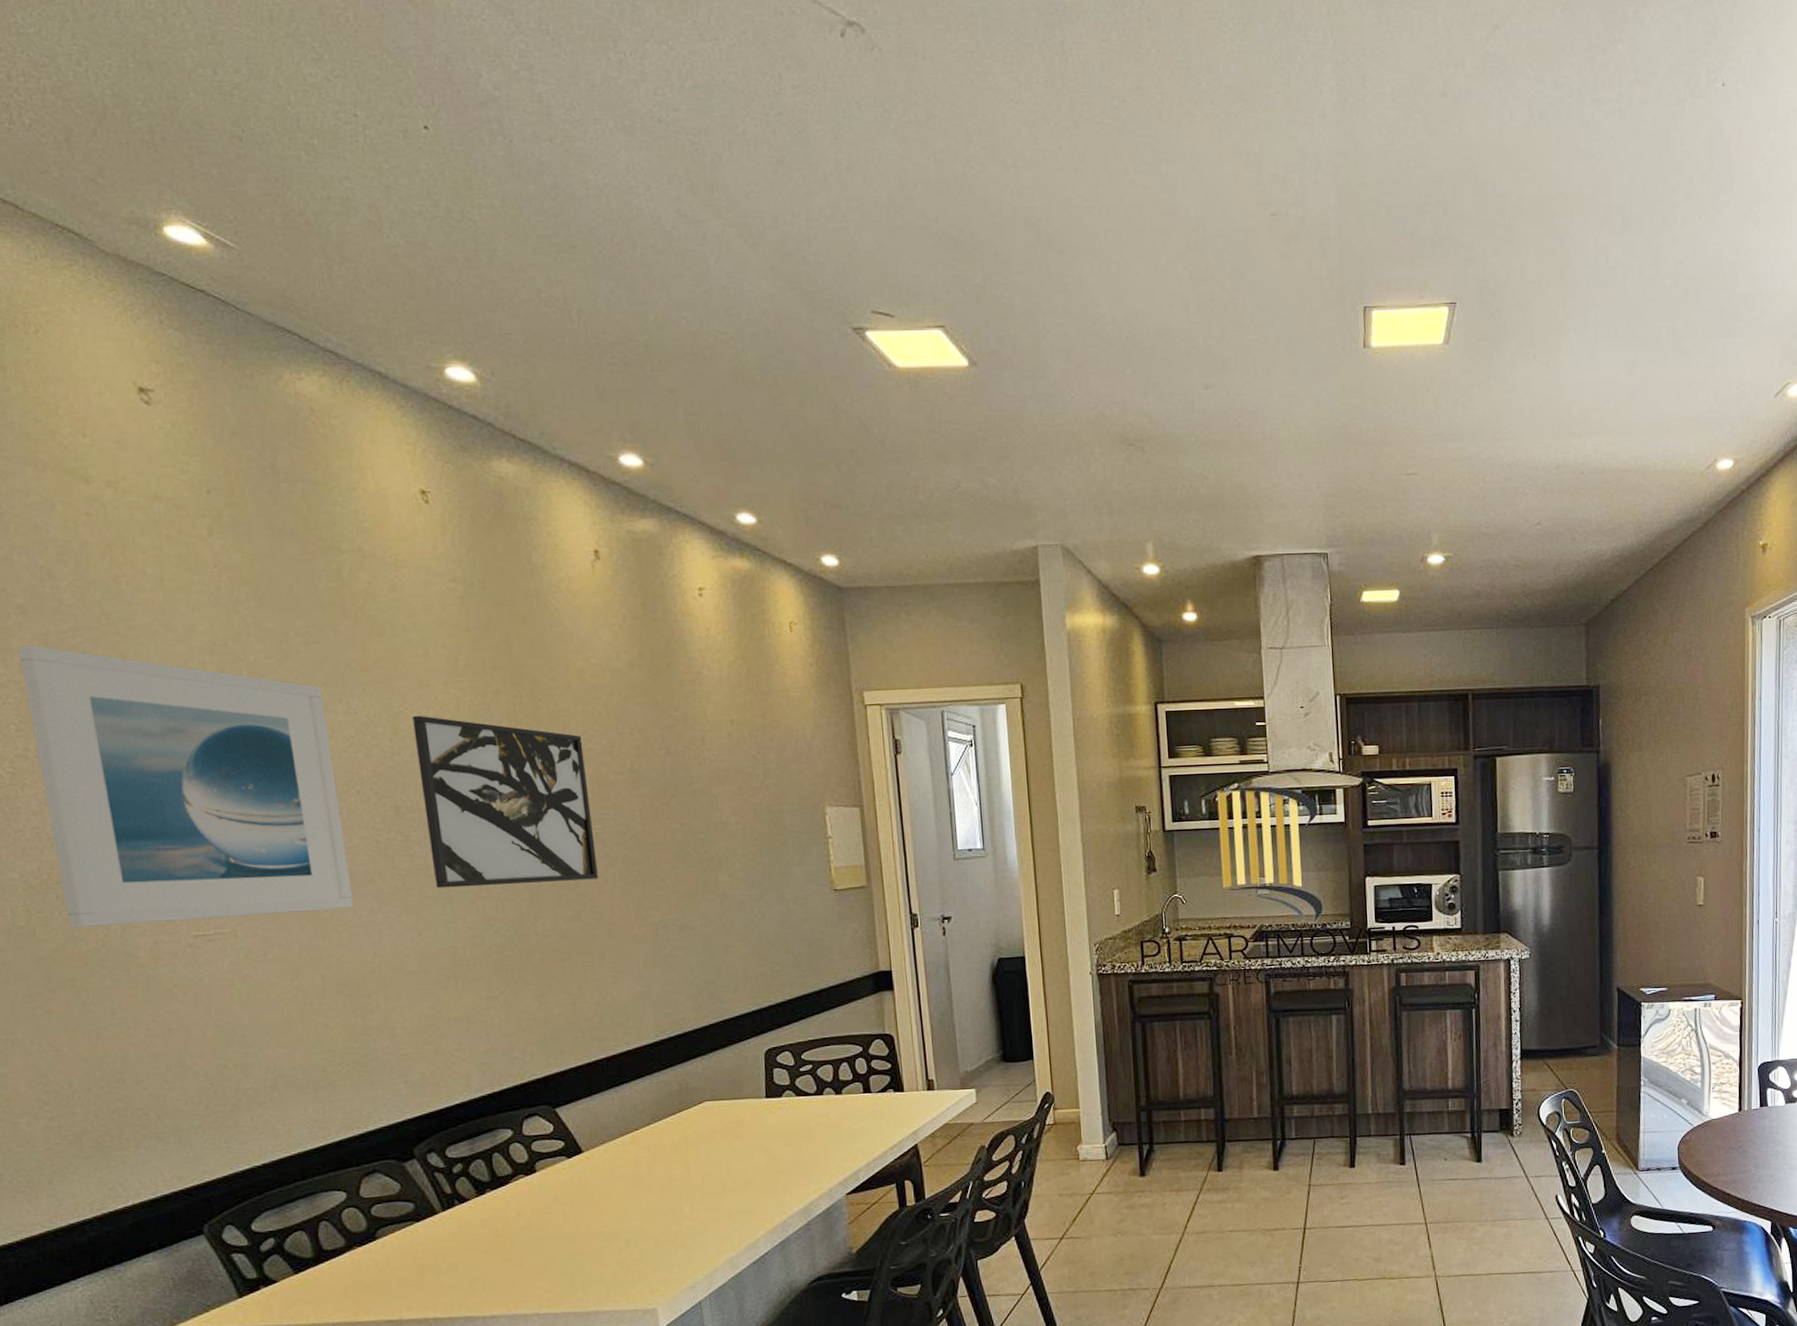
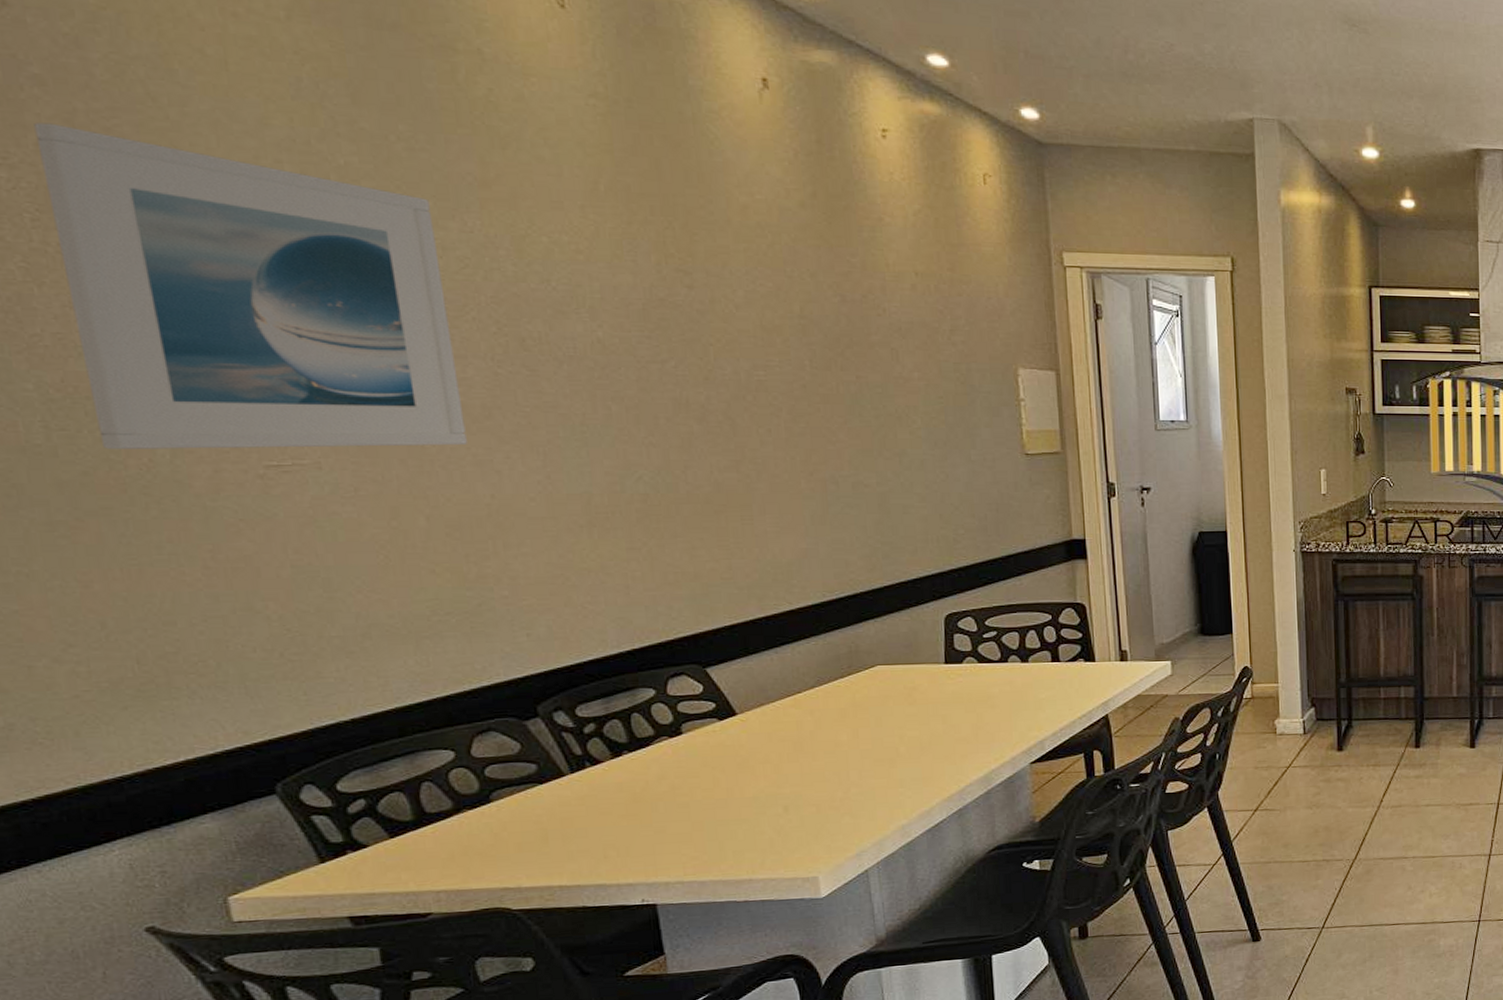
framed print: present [412,715,598,888] -> none [542,239,760,430]

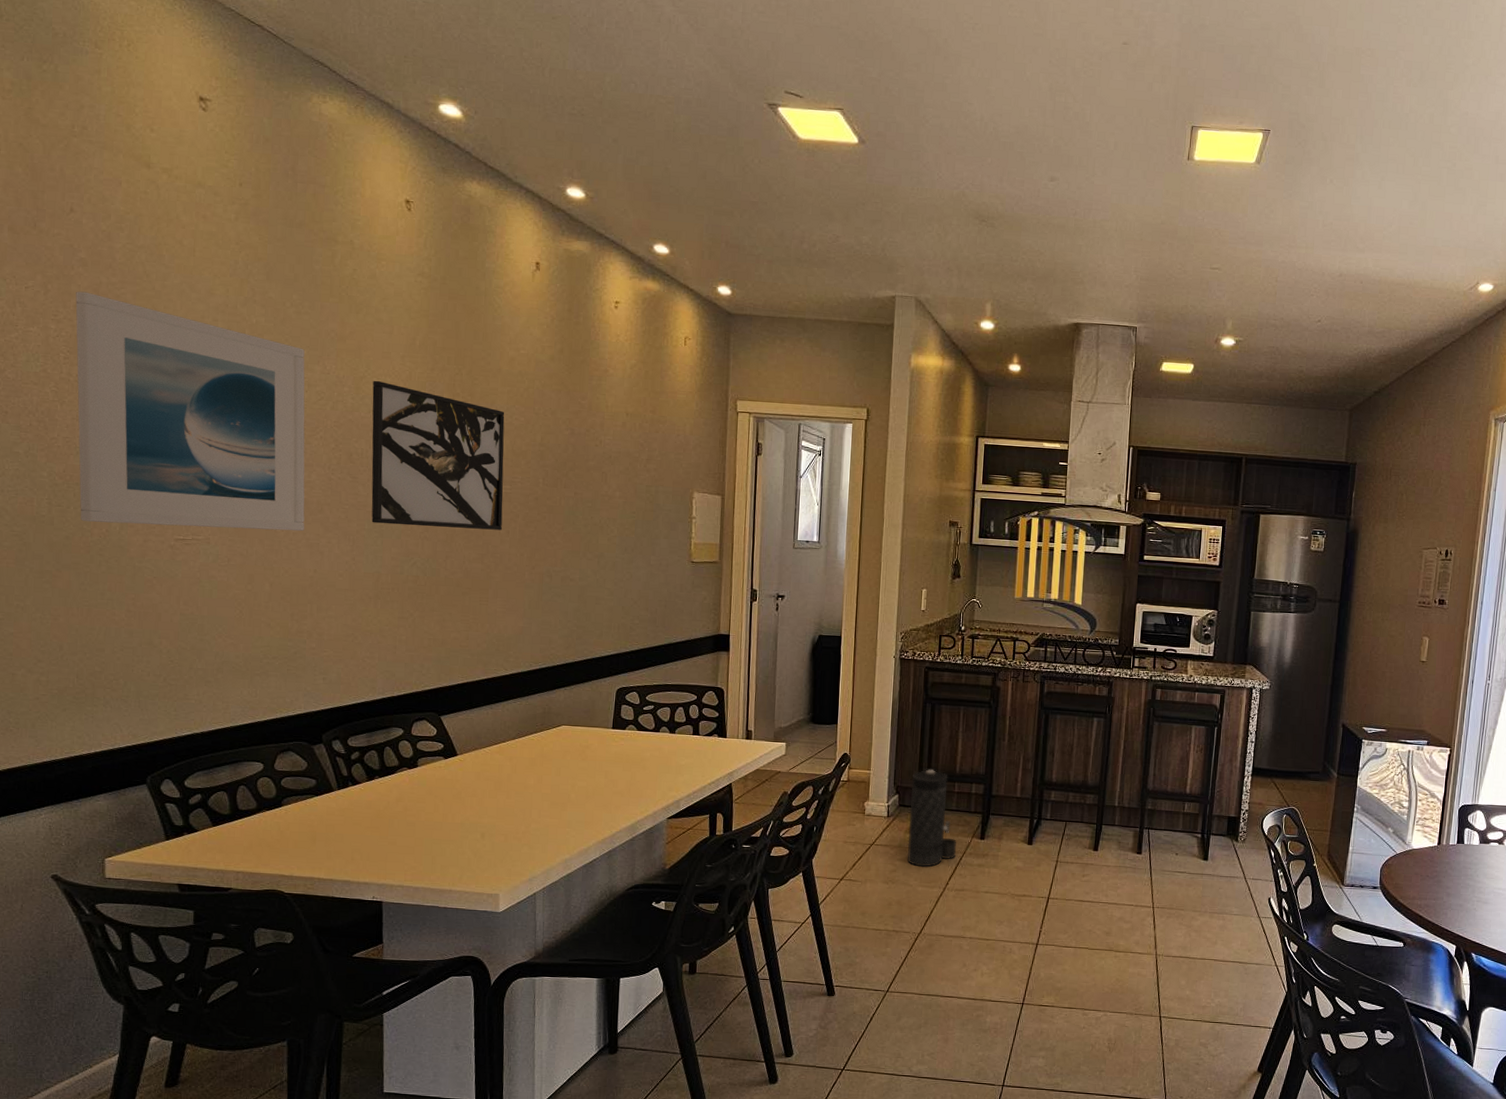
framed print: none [542,239,760,430] -> present [371,380,505,530]
canister: none [1329,676,1389,786] -> present [907,769,957,867]

